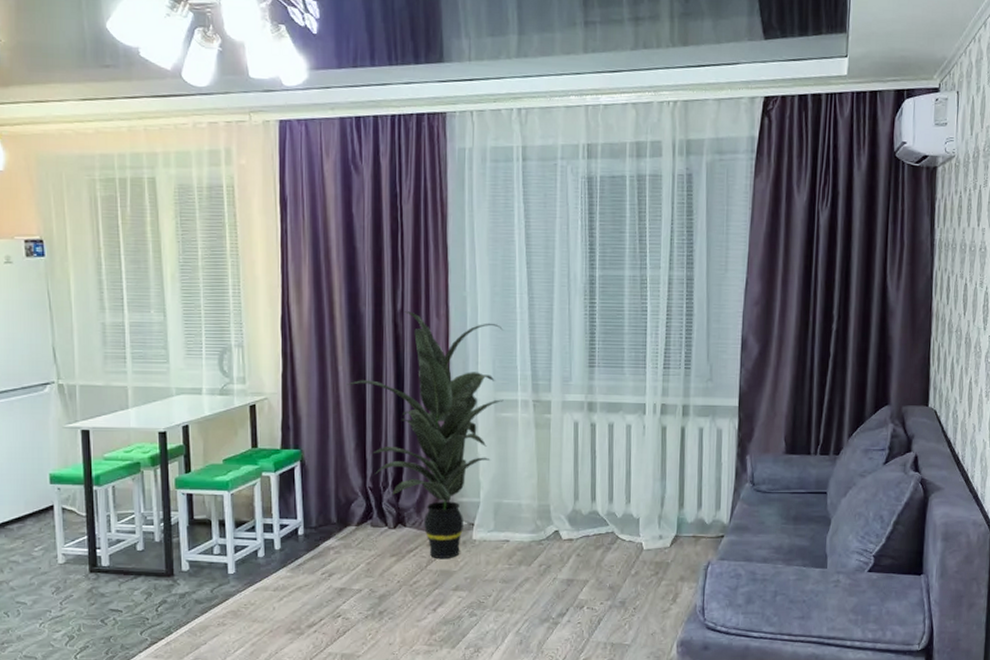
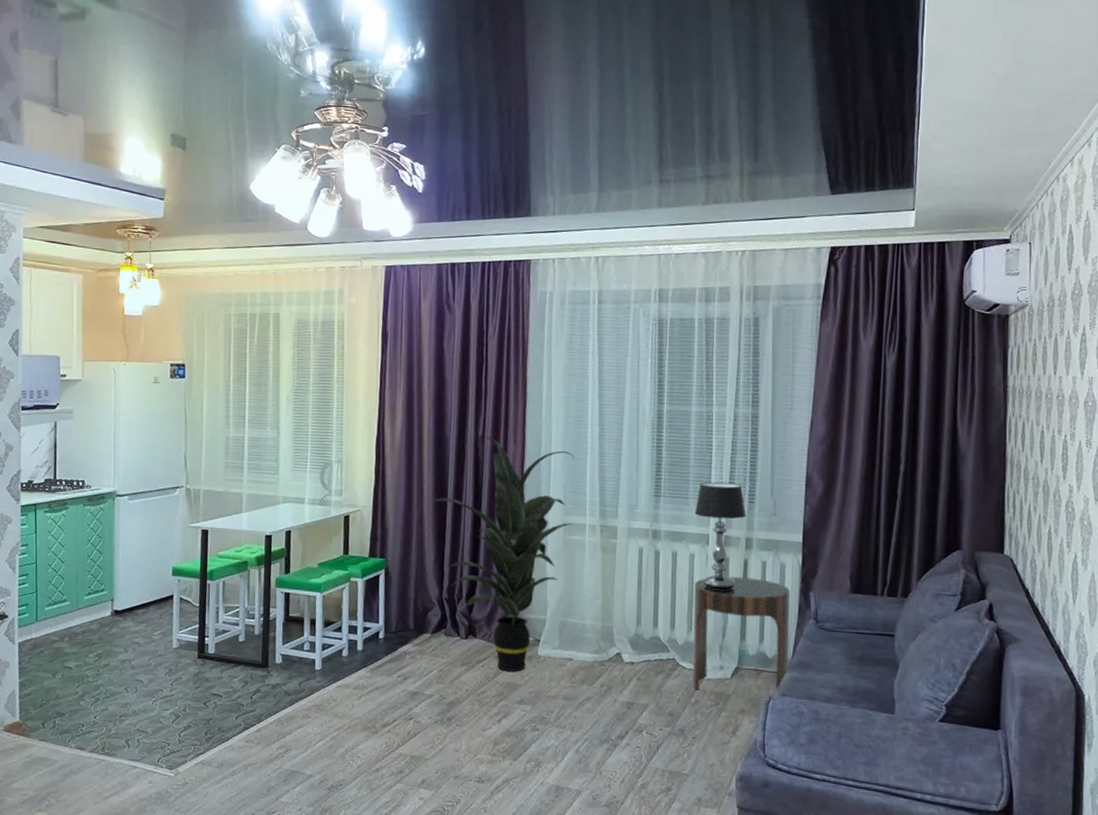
table lamp: none [630,349,683,460] -> present [694,482,746,590]
side table: none [631,445,728,562] -> present [692,576,791,690]

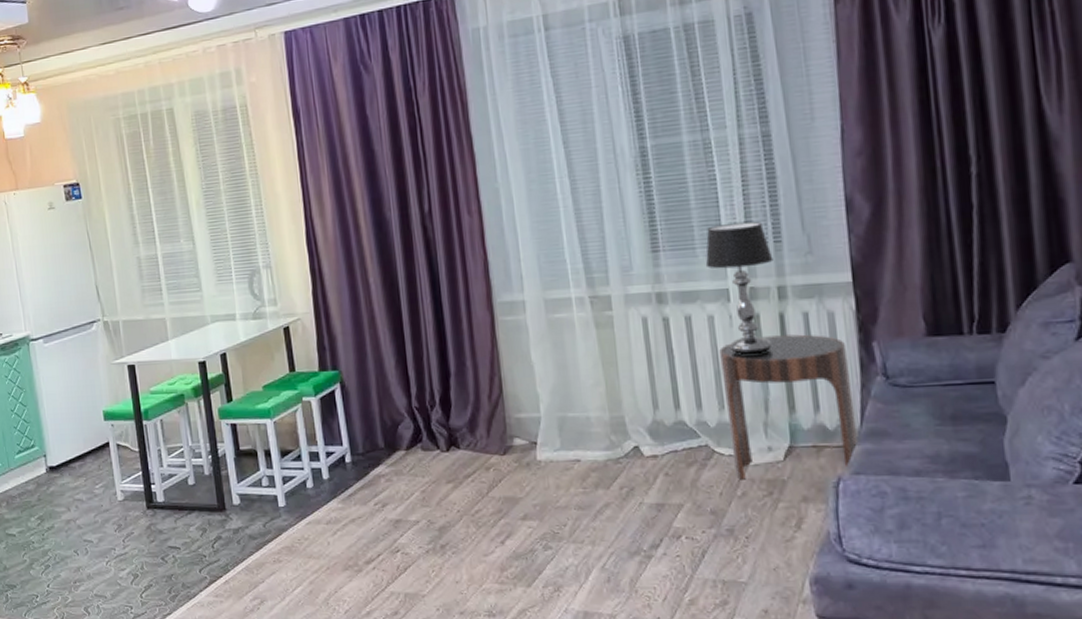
indoor plant: present [430,437,575,672] -> none [379,211,555,483]

